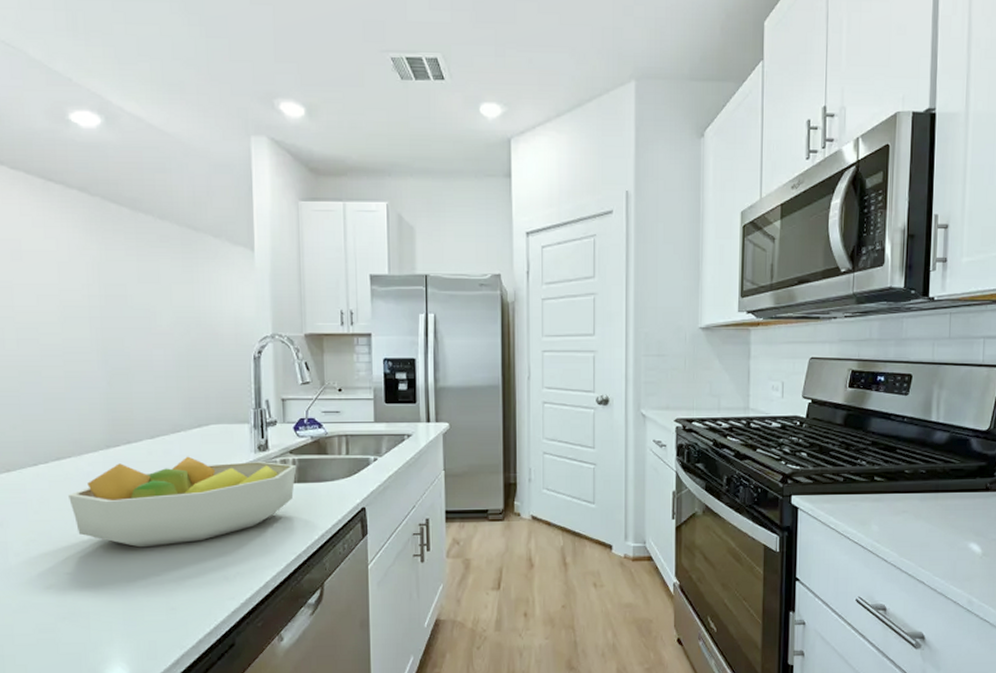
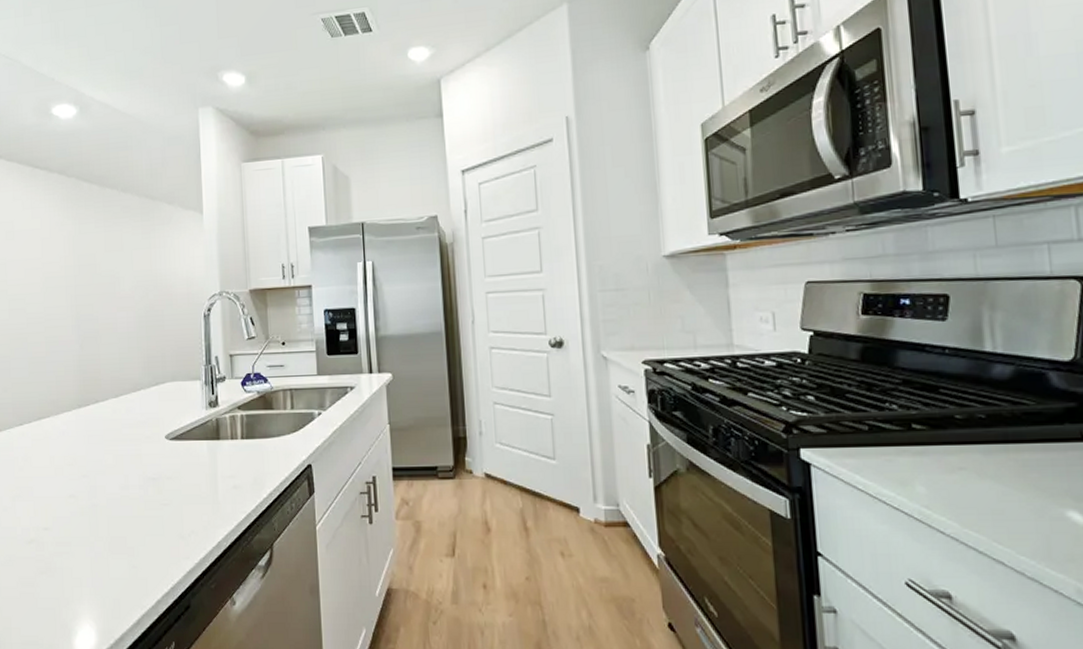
fruit bowl: present [69,456,297,548] -> none [47,414,245,504]

